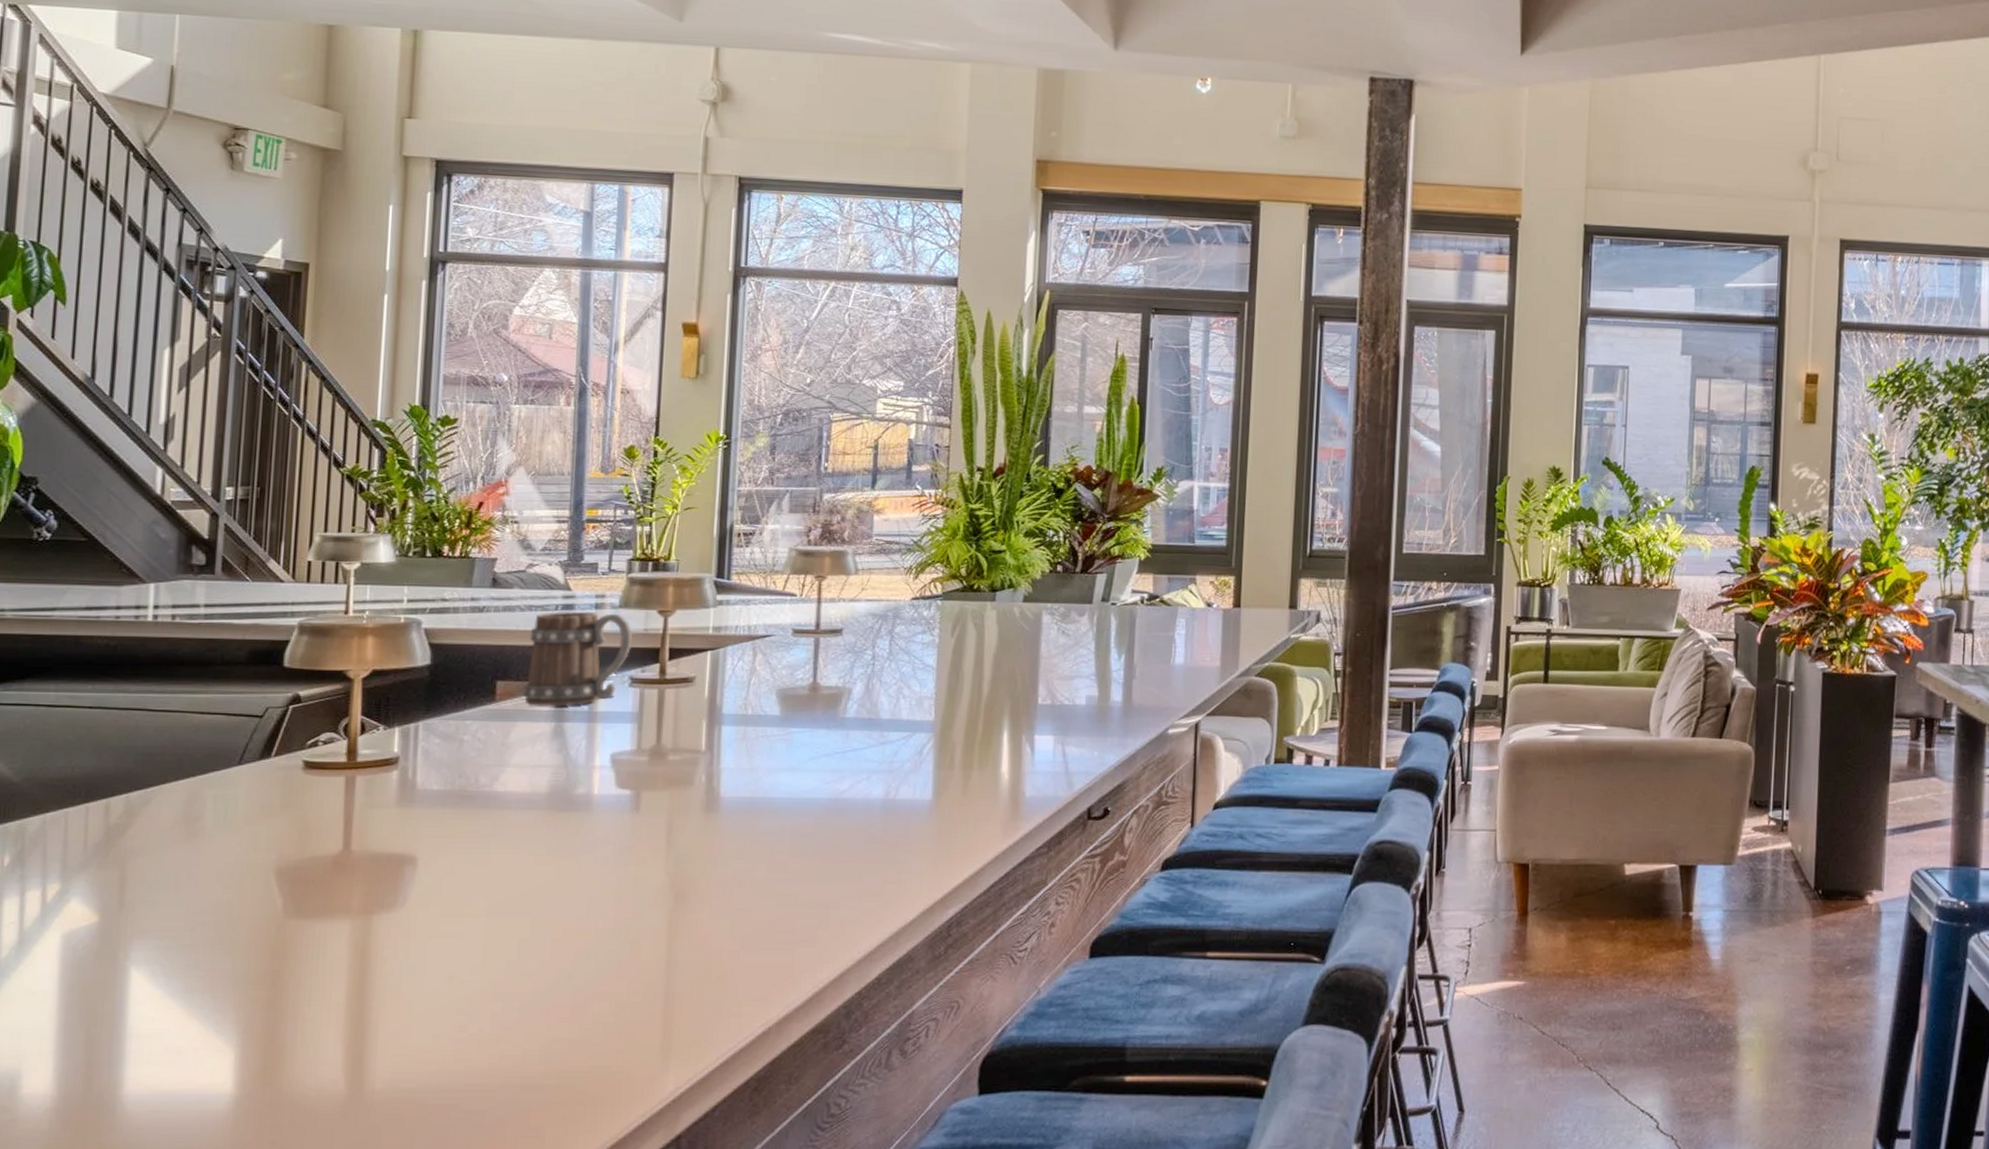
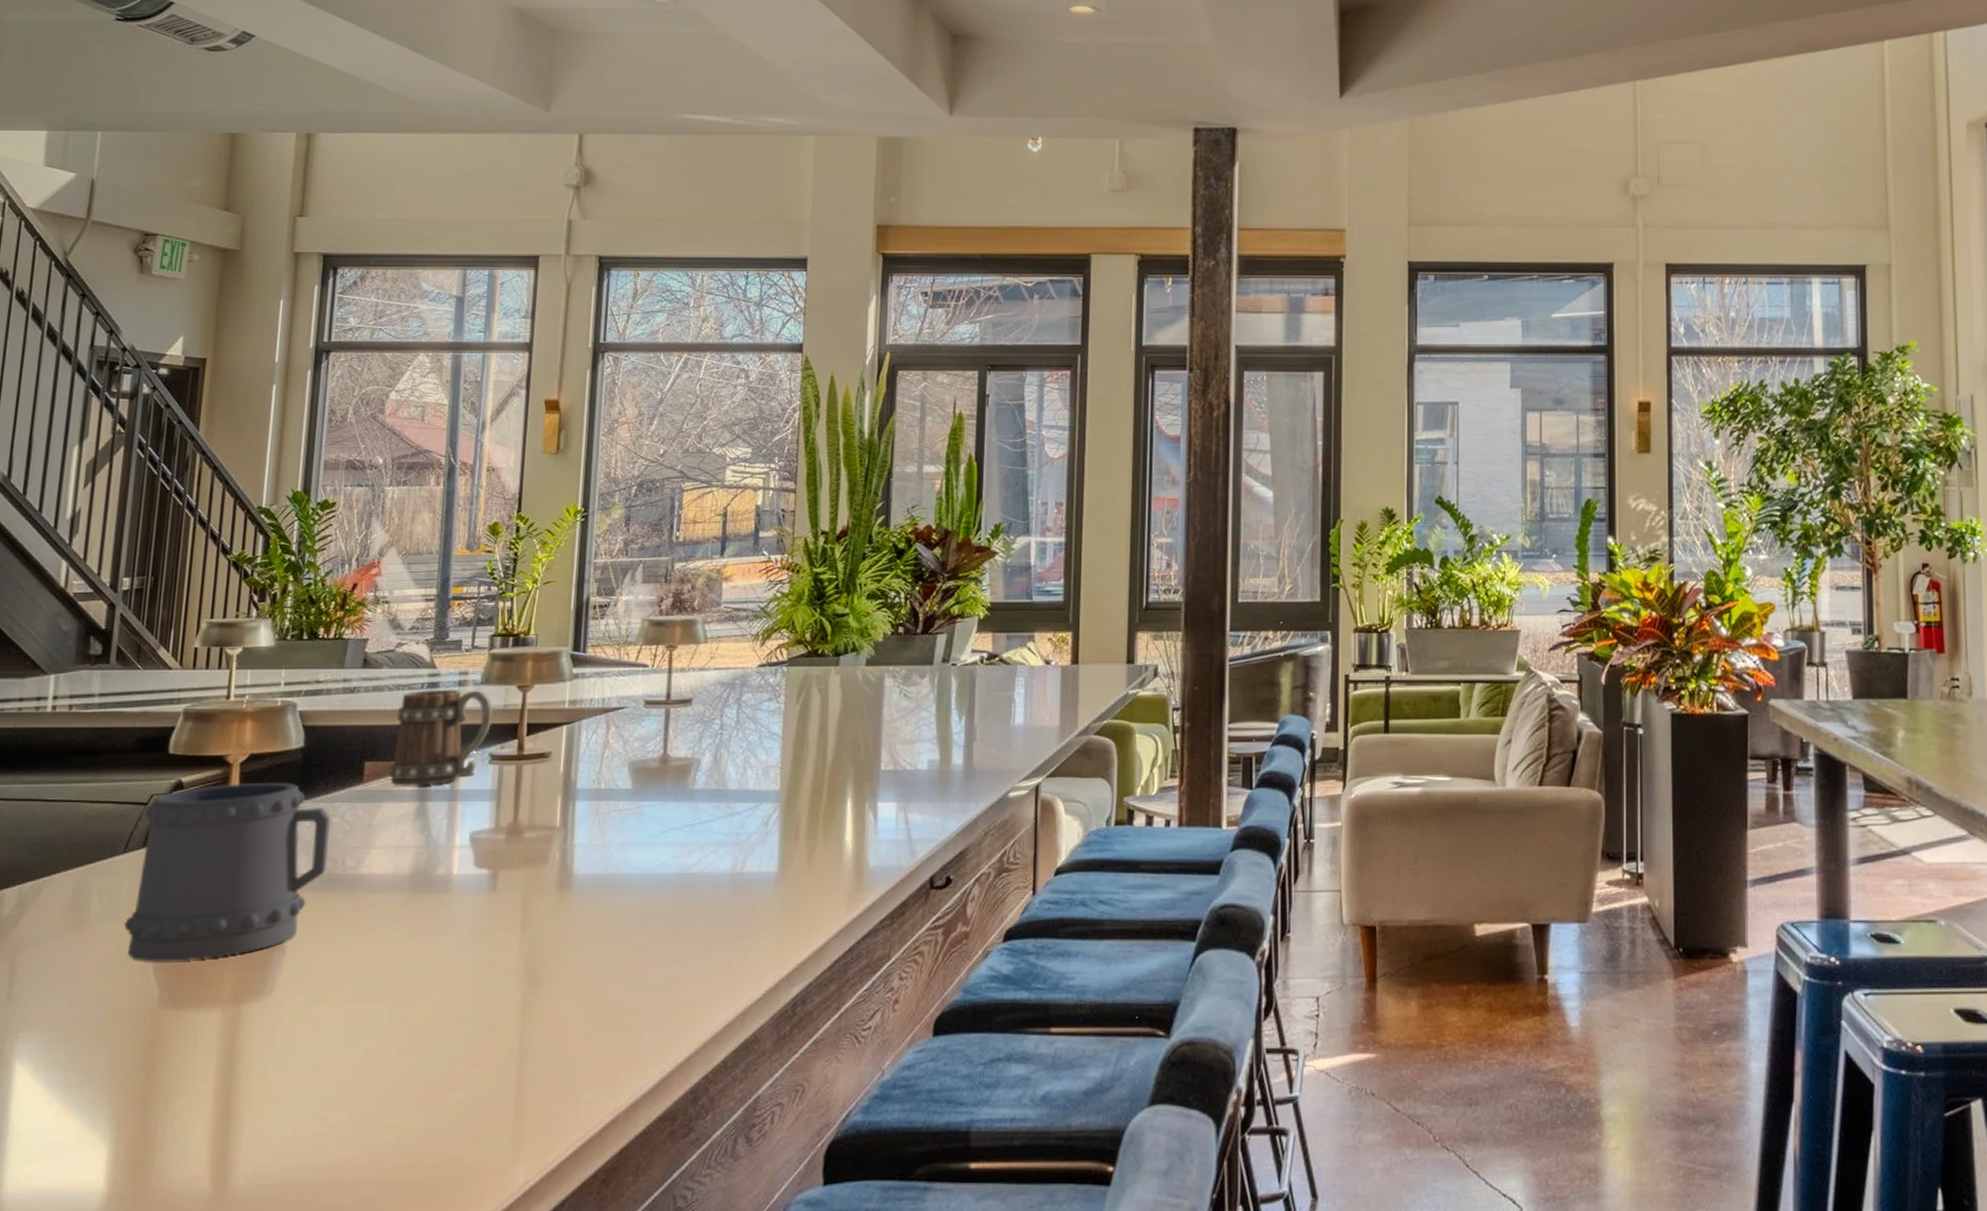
beer mug: none [243,698,461,873] -> present [124,782,330,962]

